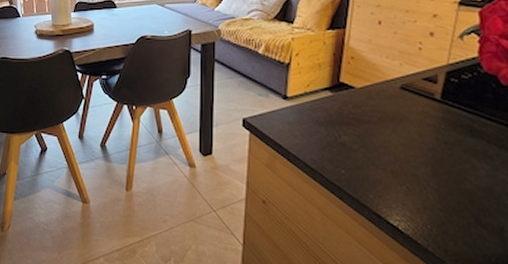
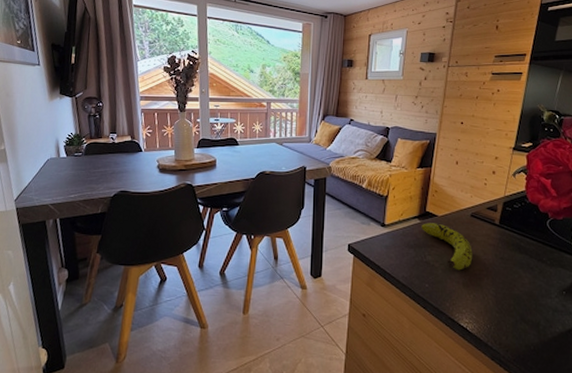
fruit: none [334,96,405,156] -> present [421,223,473,271]

